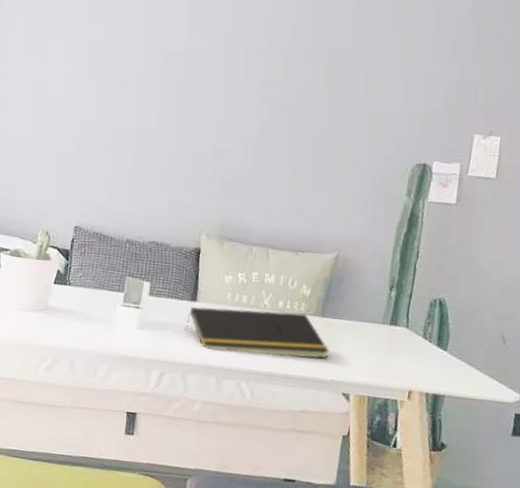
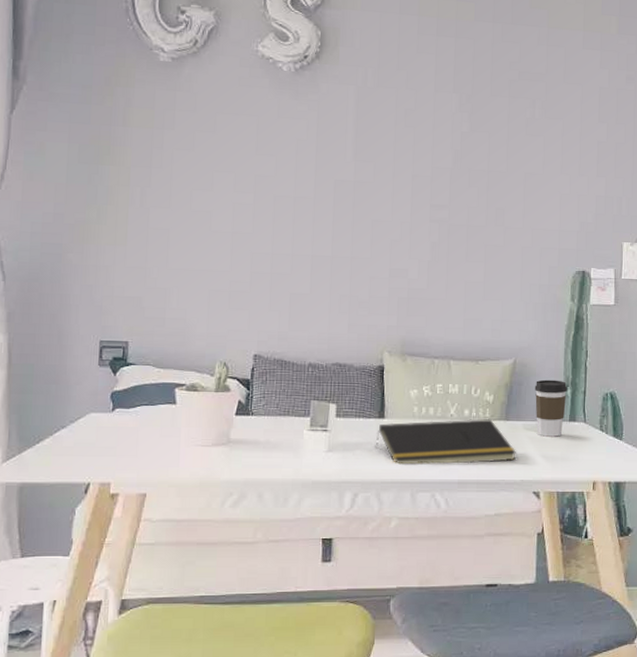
coffee cup: none [353,278,392,340] -> present [534,379,567,437]

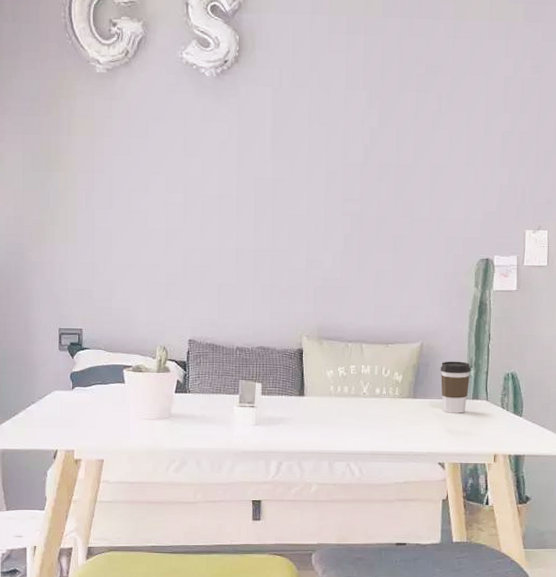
notepad: present [375,419,517,465] -> none [296,397,424,437]

